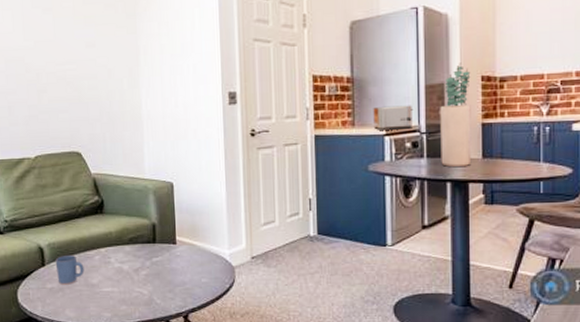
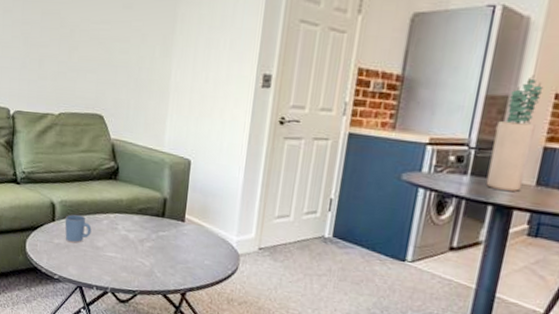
toaster: present [373,105,414,131] -> none [416,111,467,141]

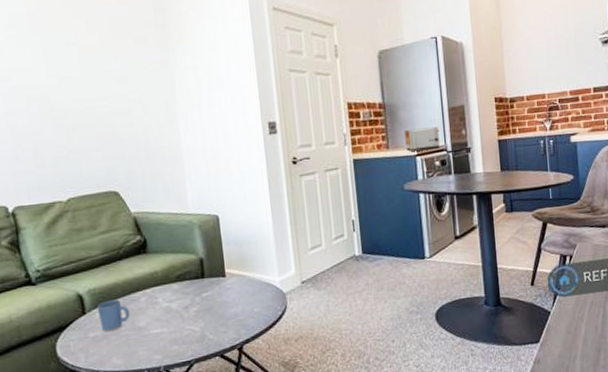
toaster: none [416,111,467,141] -> present [404,126,440,152]
vase: present [485,75,544,193] -> none [462,86,492,182]

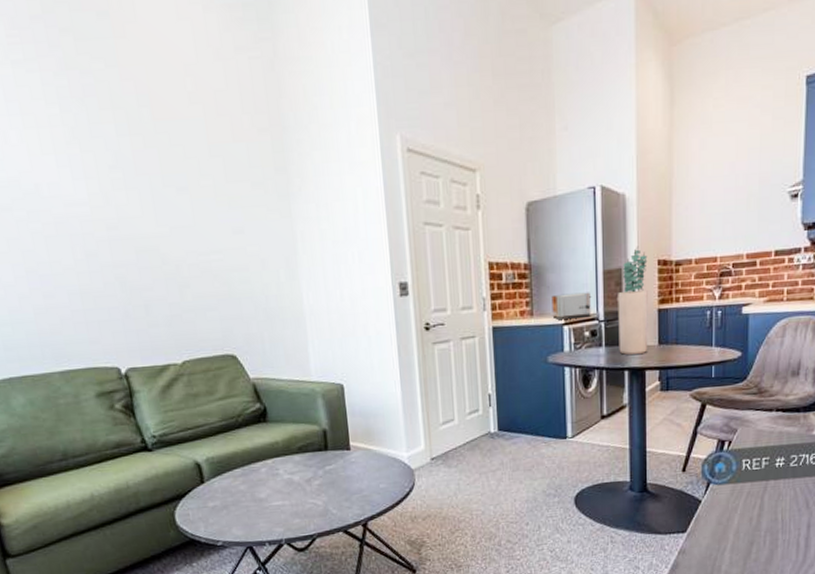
mug: present [97,299,130,332] -> none [216,468,250,502]
vase: none [462,86,492,182] -> present [618,246,648,356]

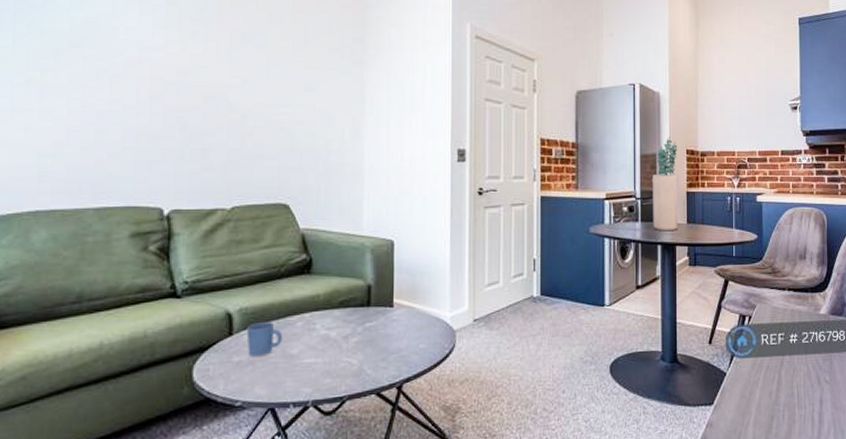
mug: none [216,468,250,502] -> present [246,321,283,357]
toaster: present [551,292,592,321] -> none [595,172,630,195]

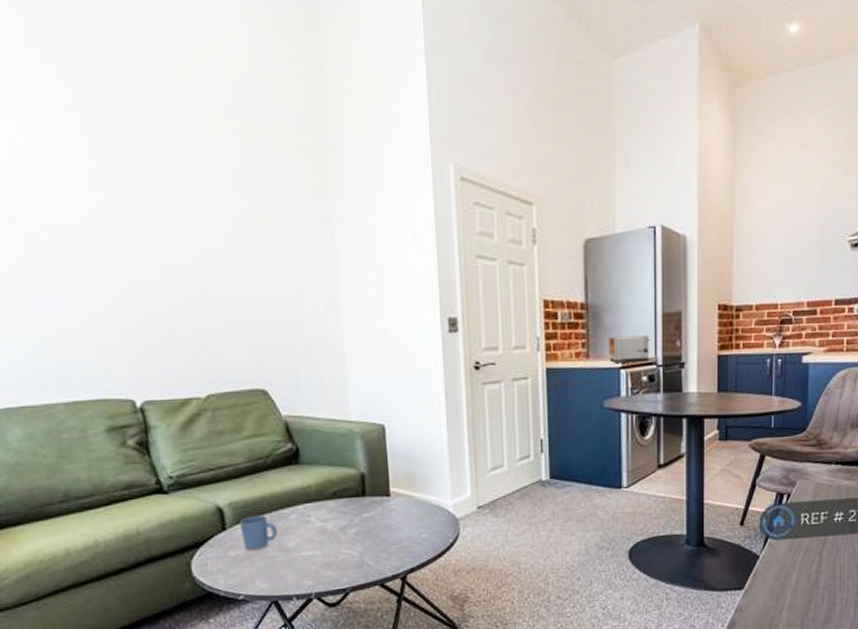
toaster: none [595,172,630,195] -> present [609,335,650,364]
vase: present [653,136,678,232] -> none [677,289,708,403]

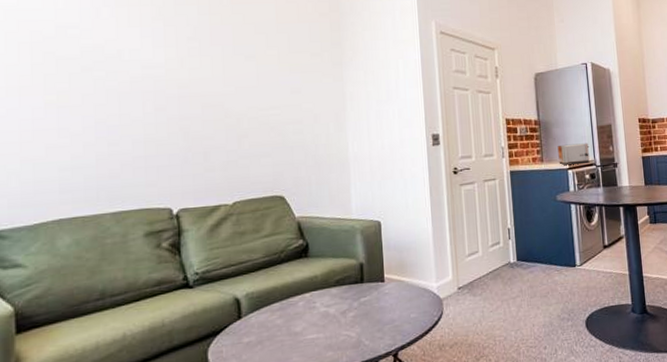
mug: present [239,514,278,552] -> none [253,303,287,337]

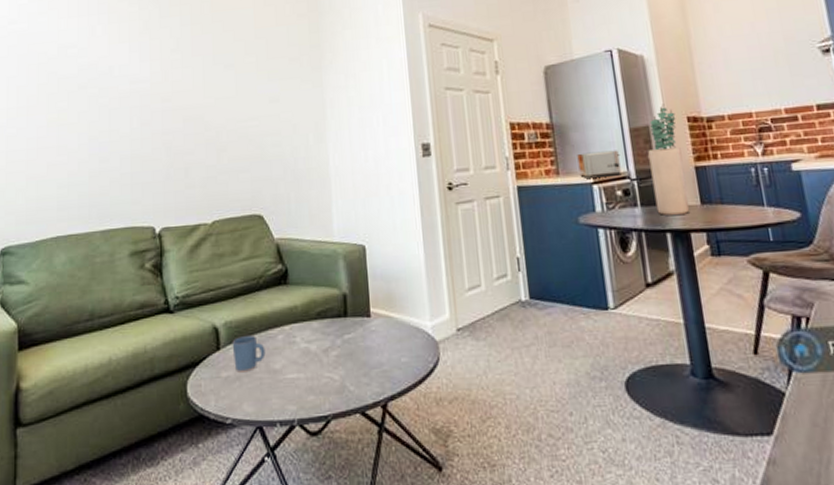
mug: none [253,303,287,337] -> present [232,334,266,373]
vase: none [610,108,637,194] -> present [648,104,690,217]

